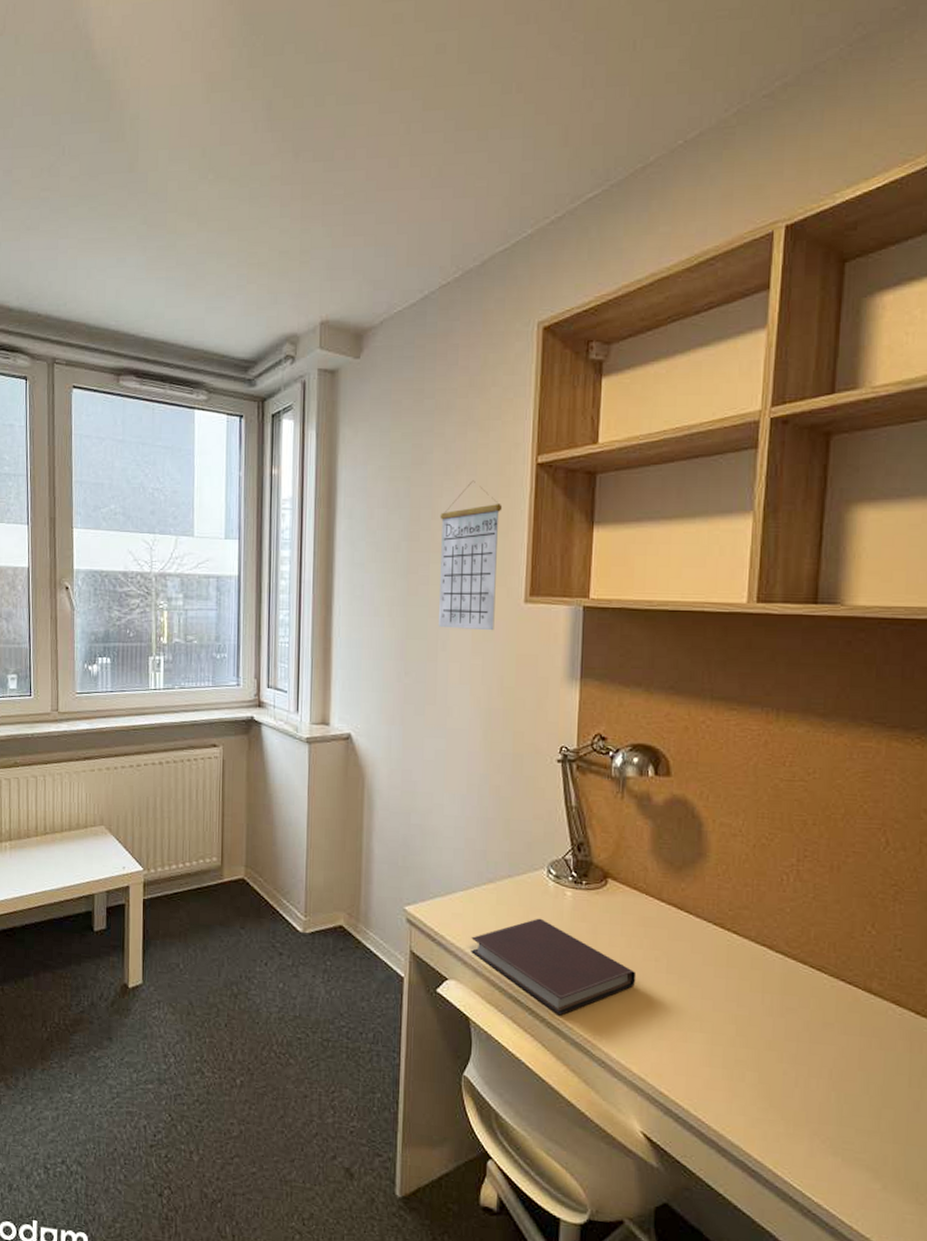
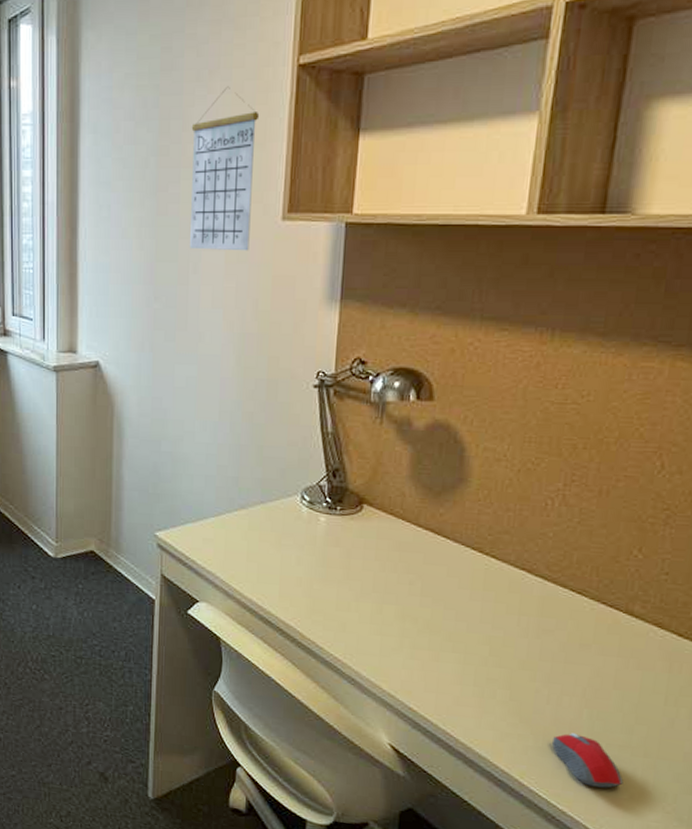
notebook: present [471,918,637,1016] -> none [222,543,390,636]
computer mouse: none [803,1118,875,1178] -> present [552,733,624,788]

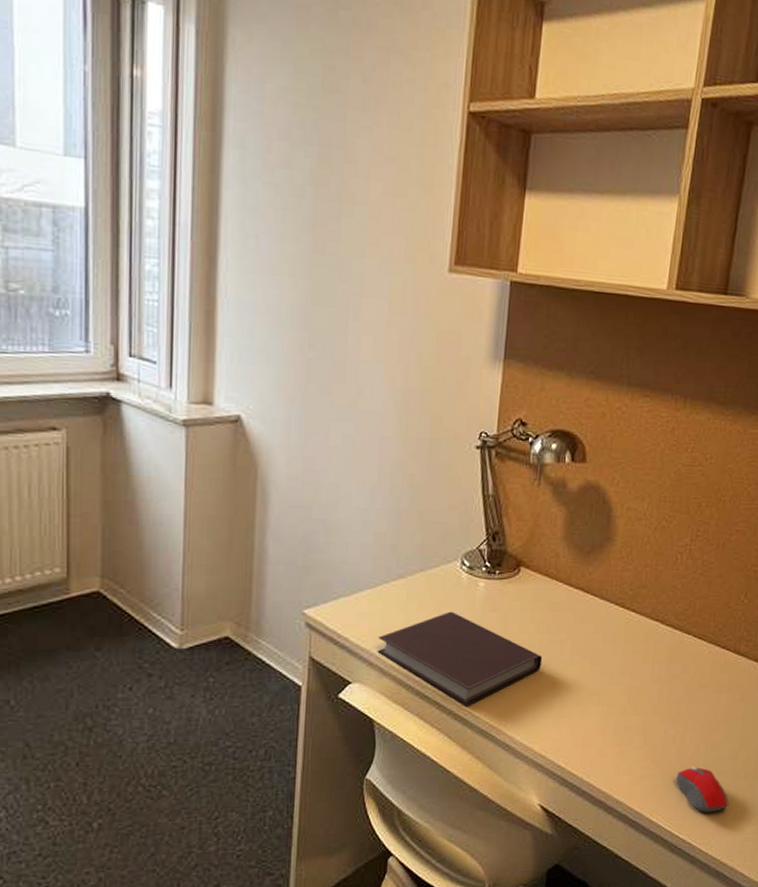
calendar: present [190,86,260,251] -> none [350,121,428,302]
notebook: none [222,543,390,636] -> present [377,611,543,706]

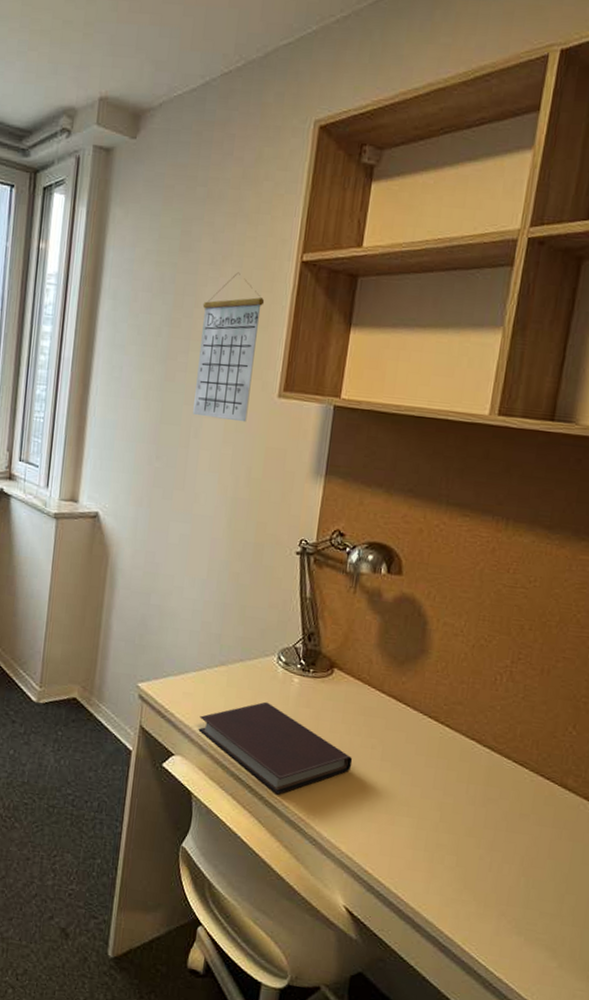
calendar: none [350,121,428,302] -> present [193,272,265,422]
computer mouse: present [676,766,729,812] -> none [492,900,554,956]

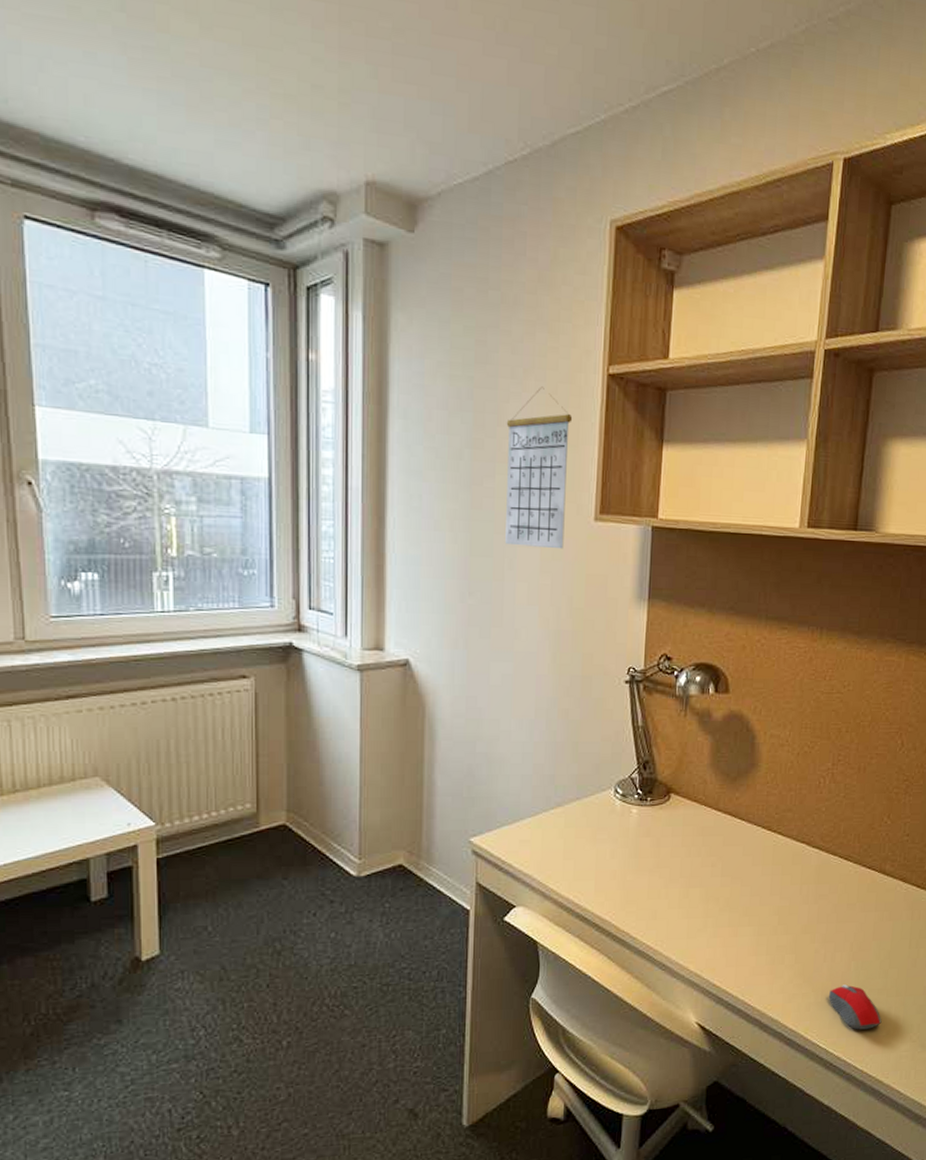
notebook: present [198,701,353,795] -> none [539,837,695,928]
computer mouse: none [492,900,554,956] -> present [829,984,882,1030]

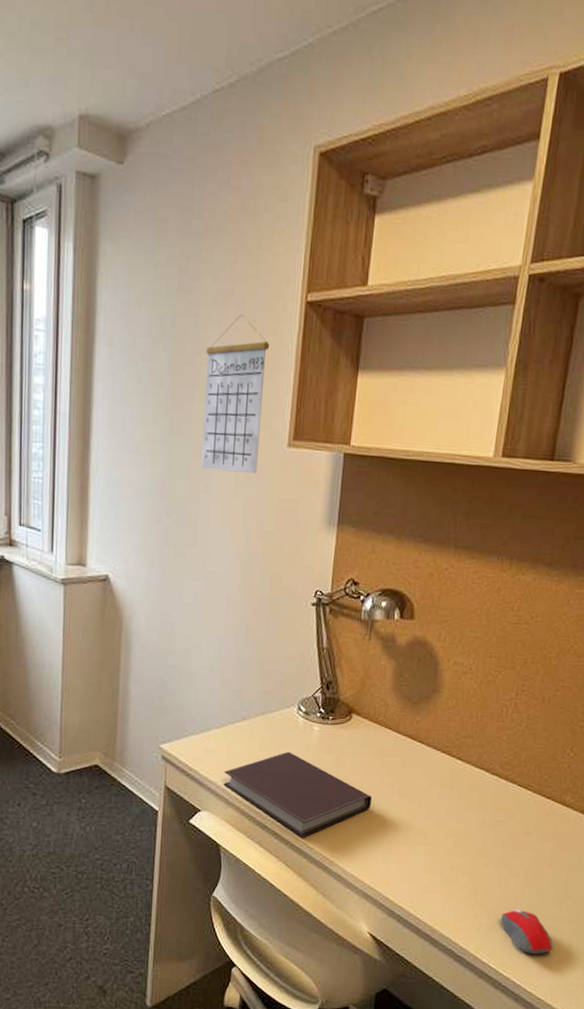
notebook: none [539,837,695,928] -> present [223,751,373,838]

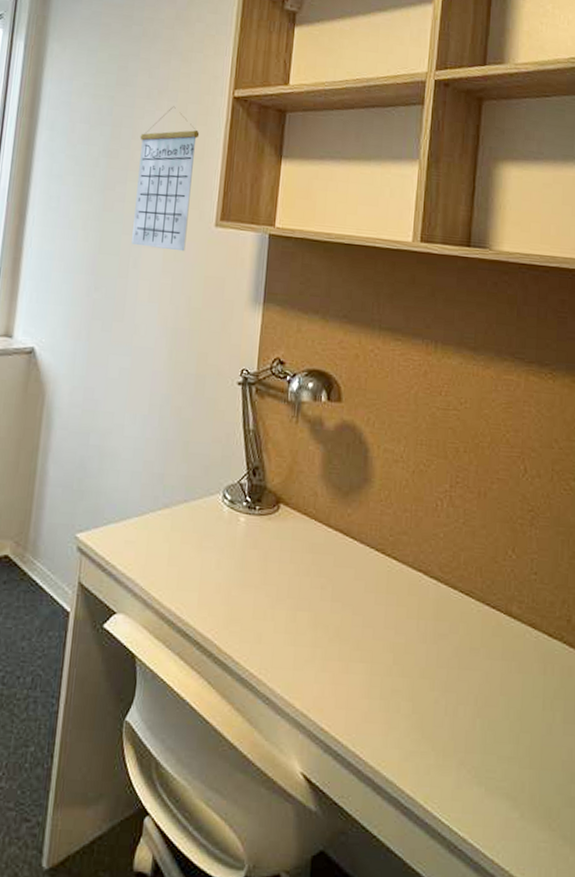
notebook: present [223,751,373,838] -> none [142,545,303,650]
computer mouse: present [501,909,554,954] -> none [451,746,514,807]

